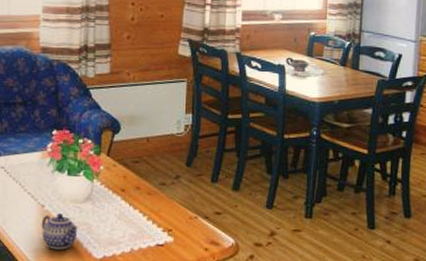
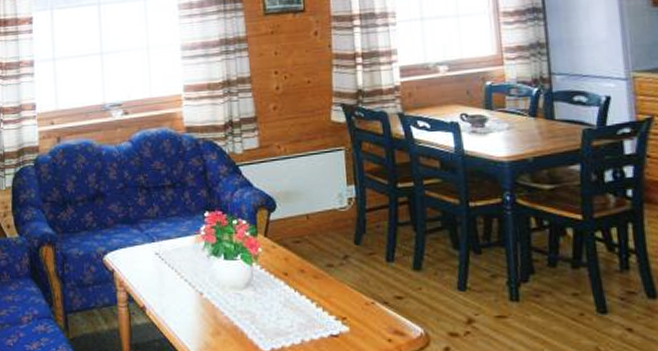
teapot: present [41,214,79,250] -> none [201,302,242,341]

